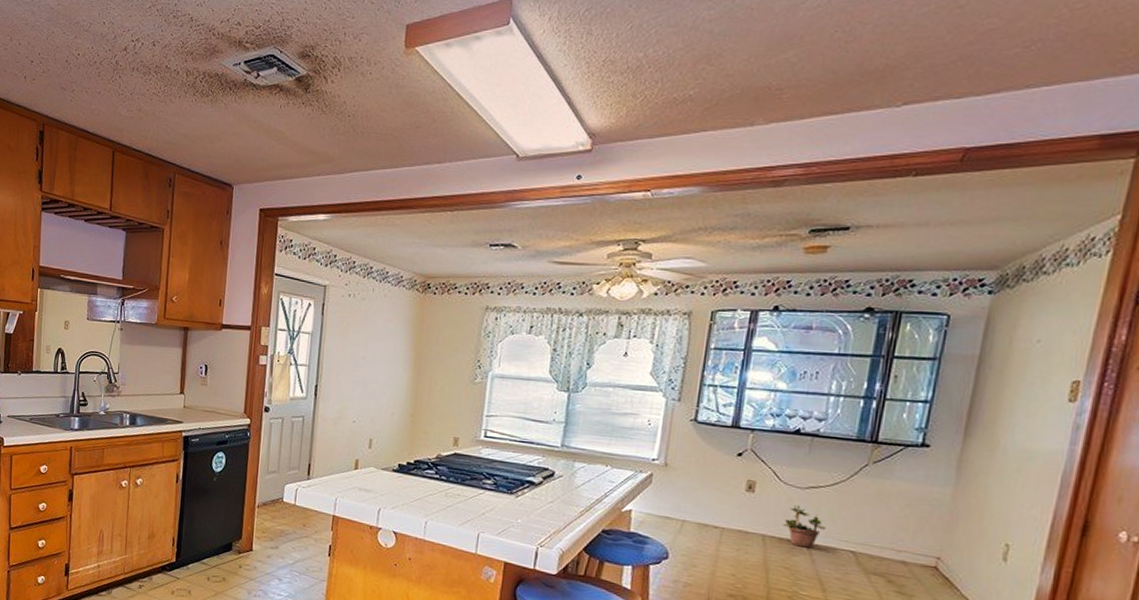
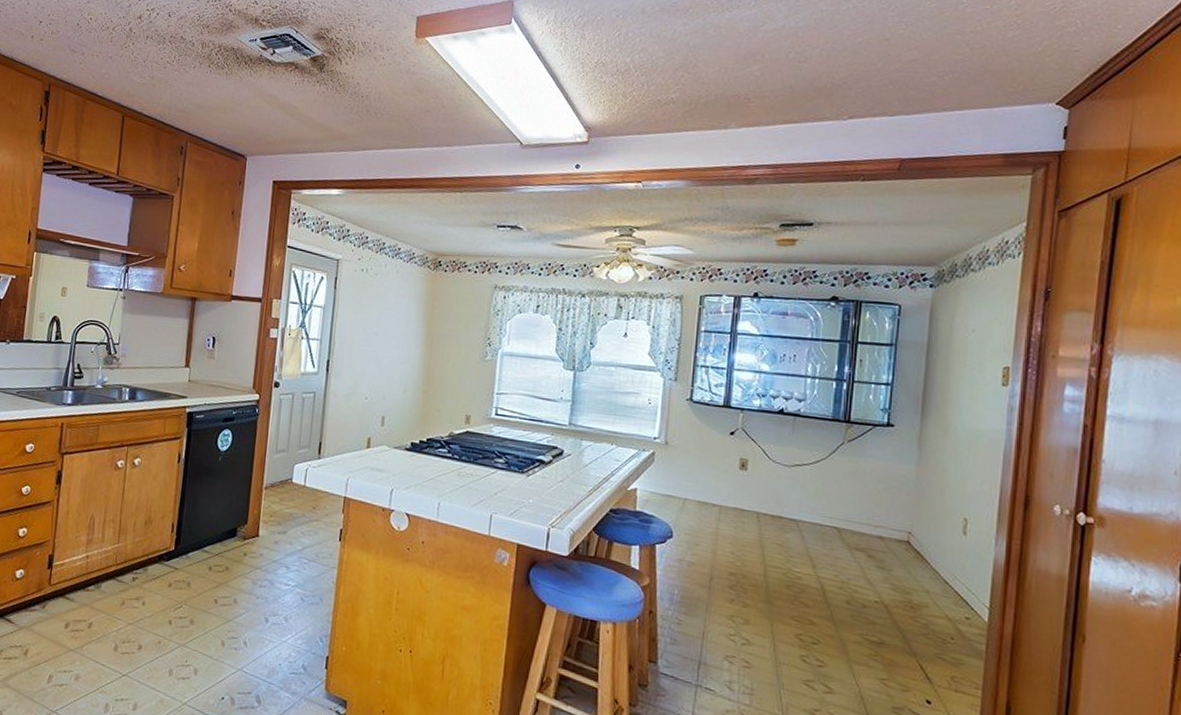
potted plant: present [783,504,827,548] -> none [774,482,813,525]

